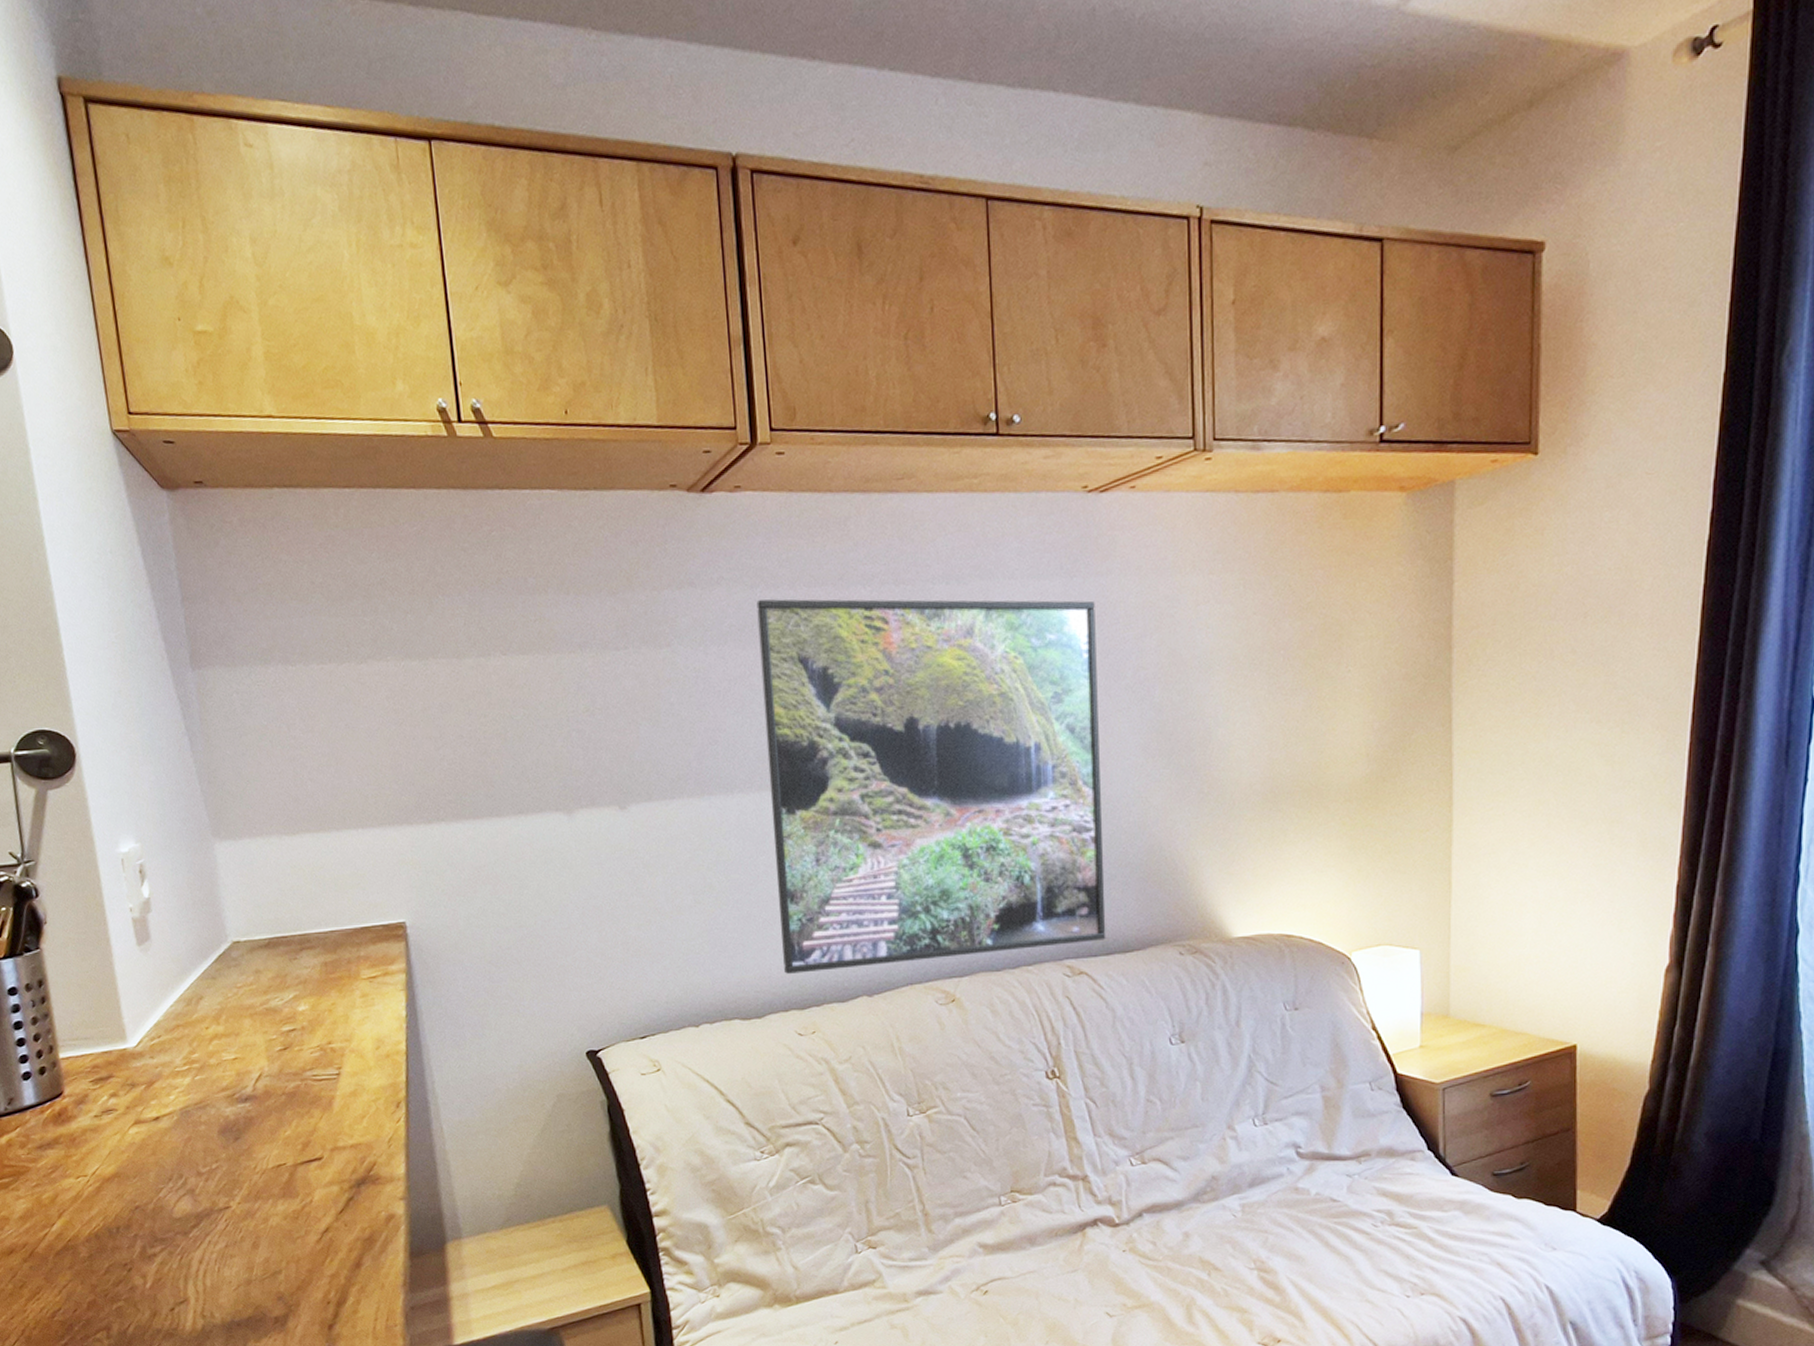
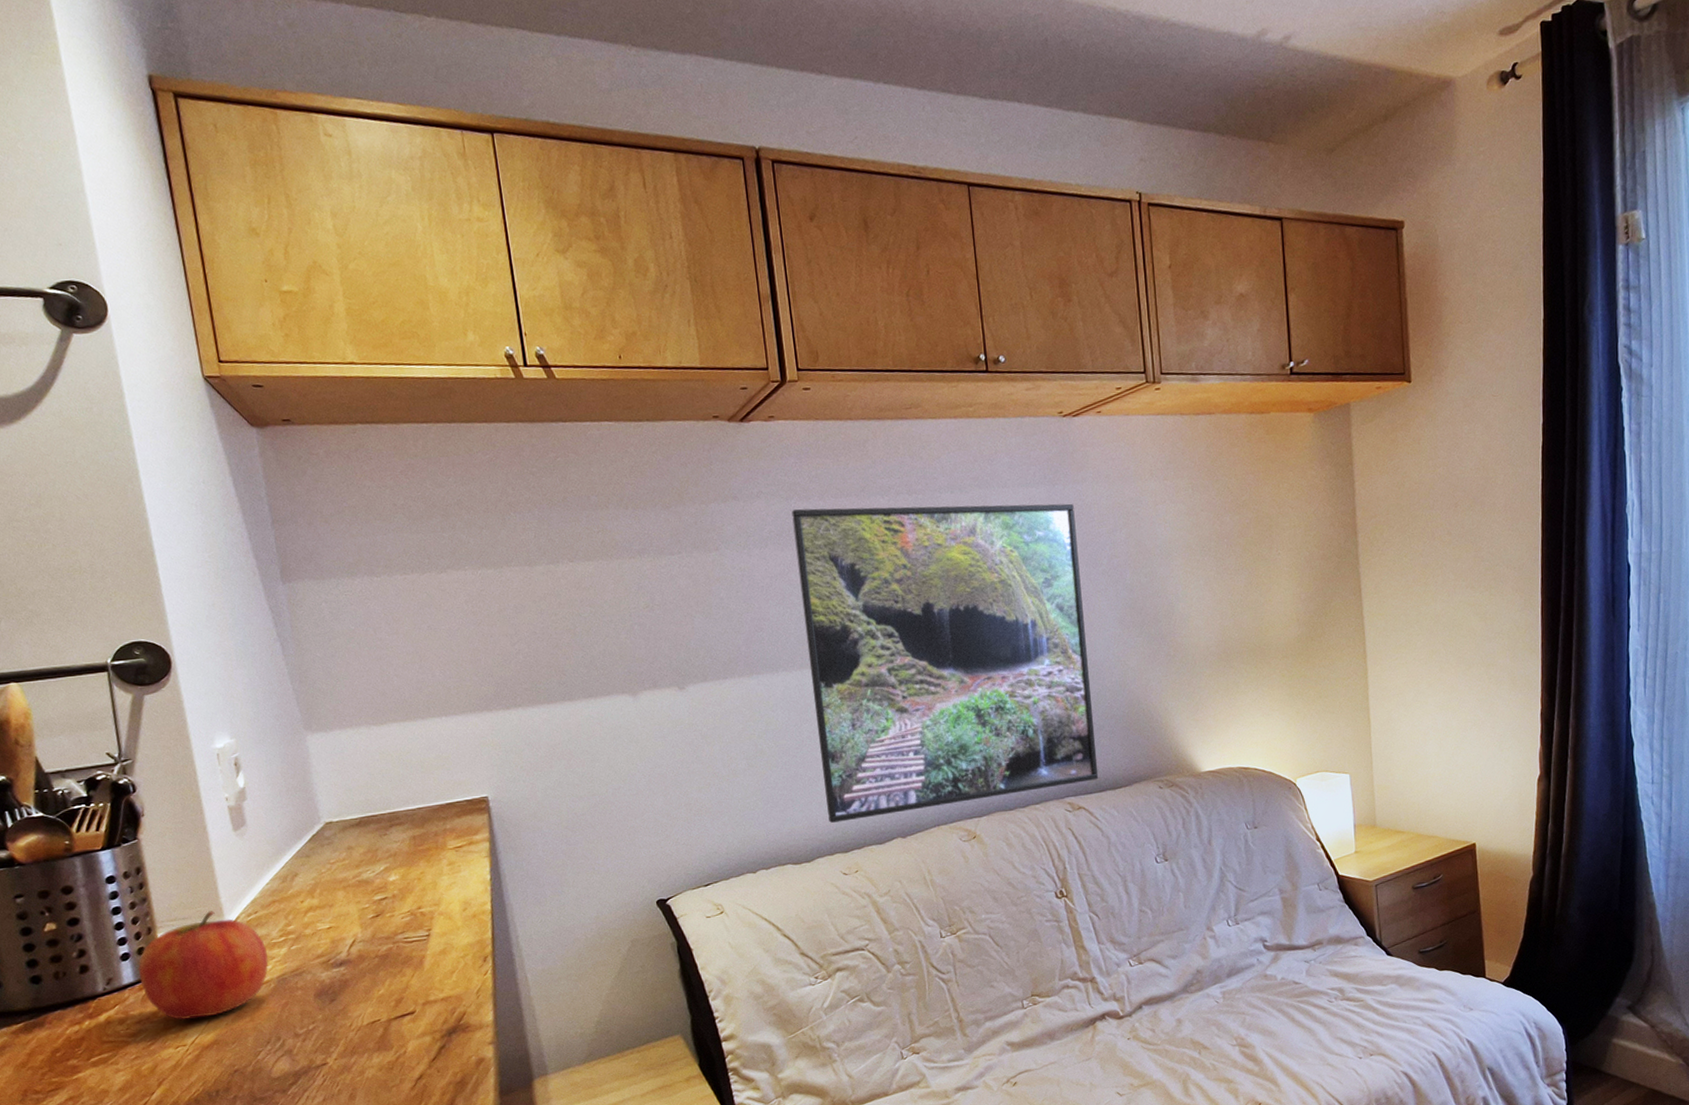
fruit: none [39,1032,172,1149] -> present [137,911,269,1021]

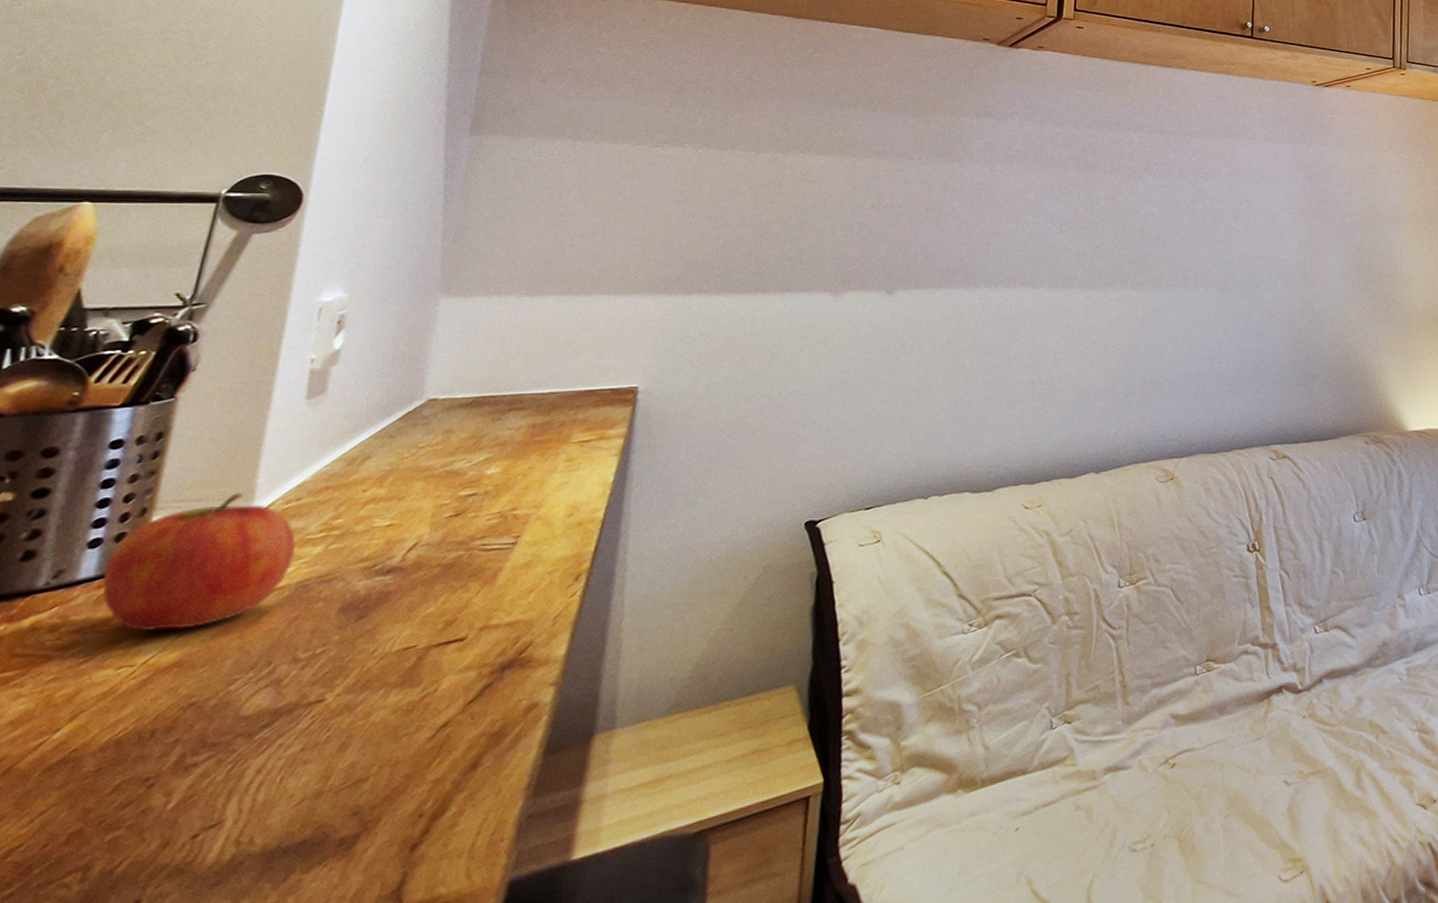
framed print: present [791,503,1099,823] -> none [1020,132,1315,450]

